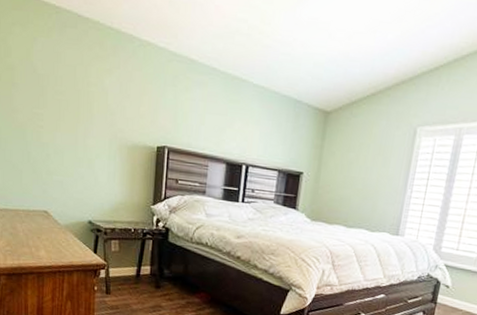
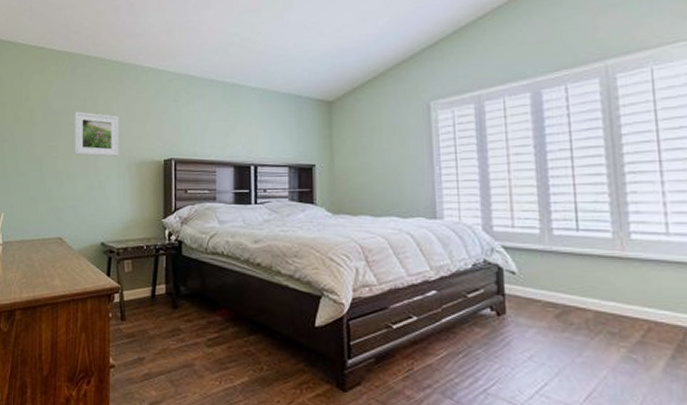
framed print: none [62,79,112,135] -> present [74,111,119,157]

